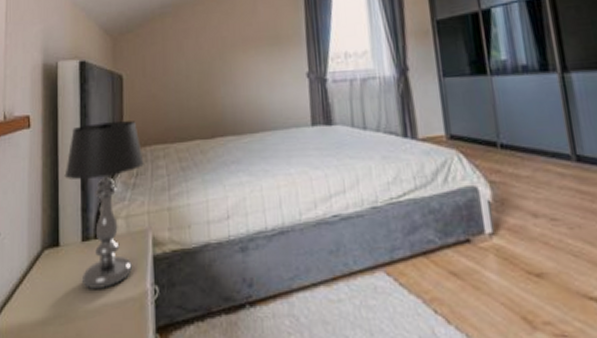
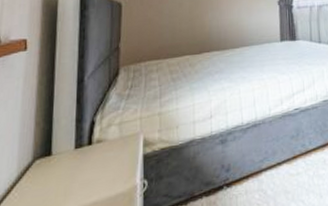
table lamp: present [64,121,144,289] -> none [60,41,138,190]

